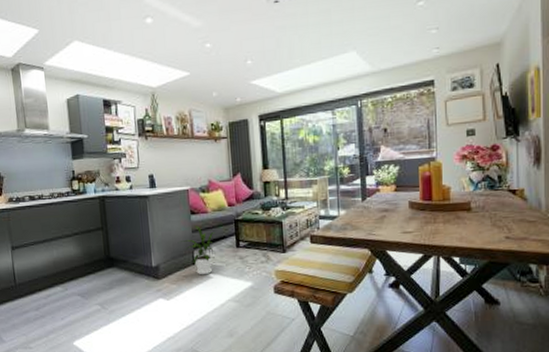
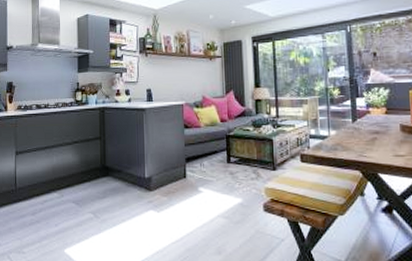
house plant: present [181,226,216,275] -> none [174,139,207,189]

